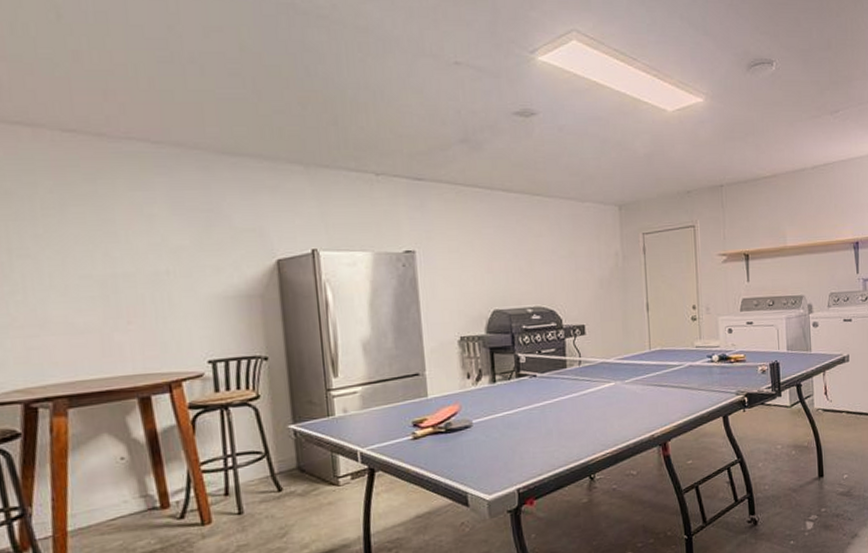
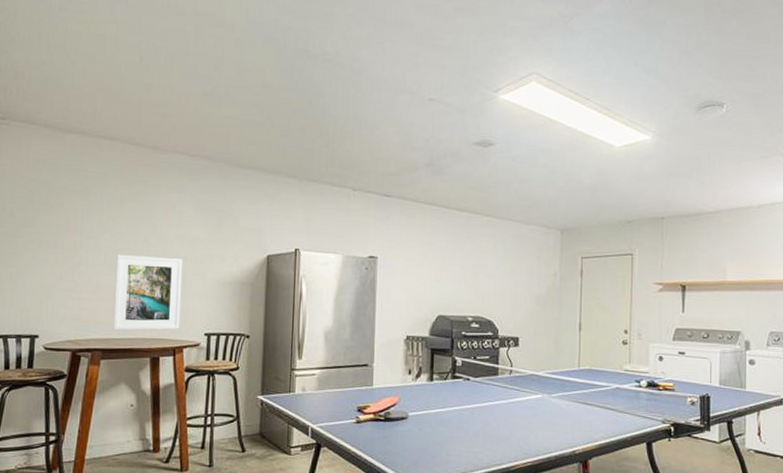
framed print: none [67,273,173,369] -> present [113,254,182,330]

